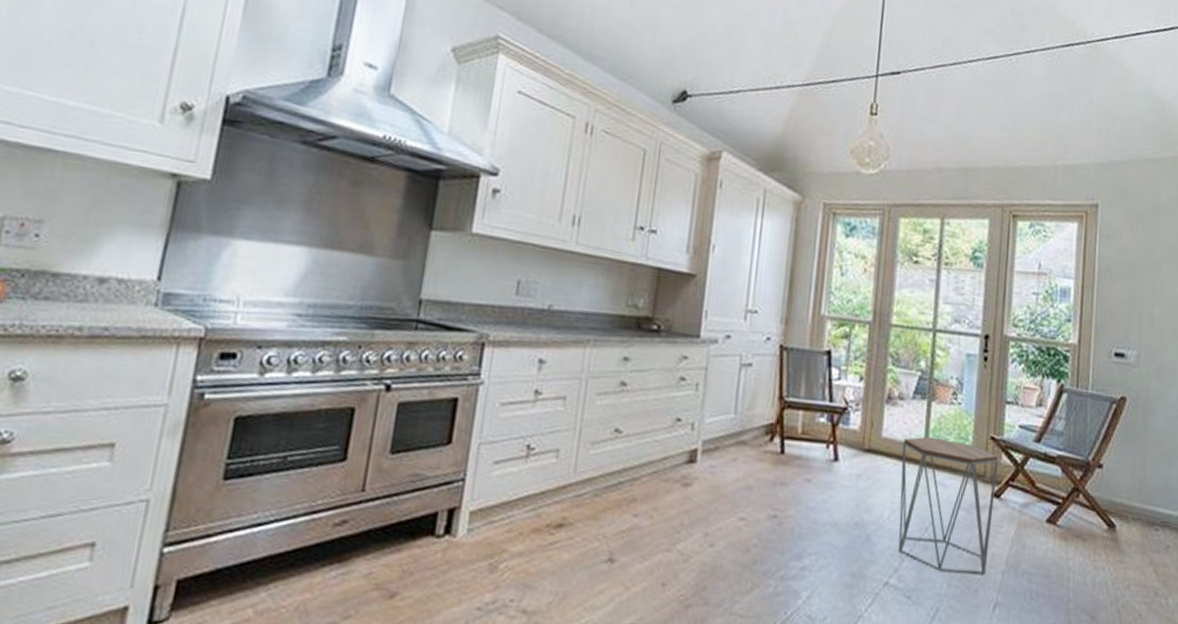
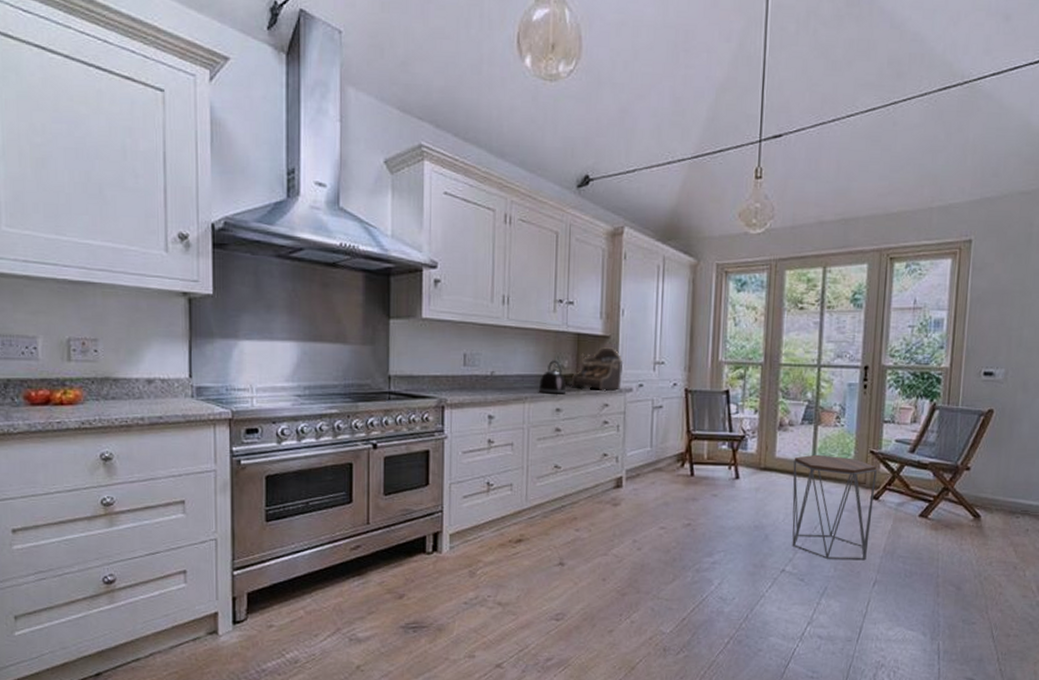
kettle: none [604,297,639,340] -> present [538,360,567,394]
spice rack: none [646,287,709,341] -> present [572,347,622,392]

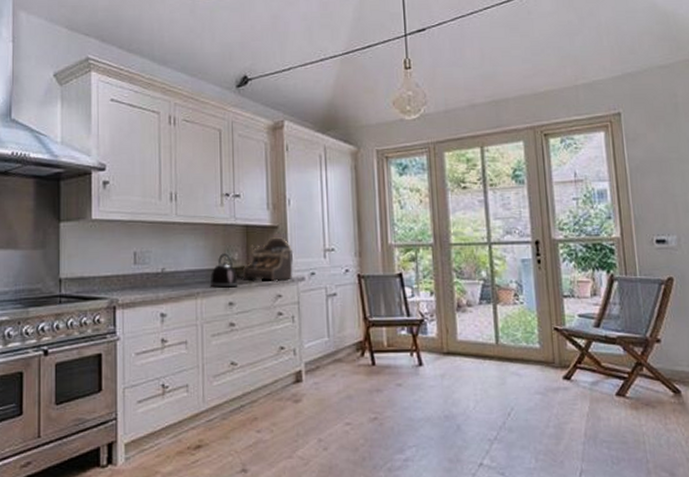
side table: present [792,454,877,559] -> none [476,334,568,448]

